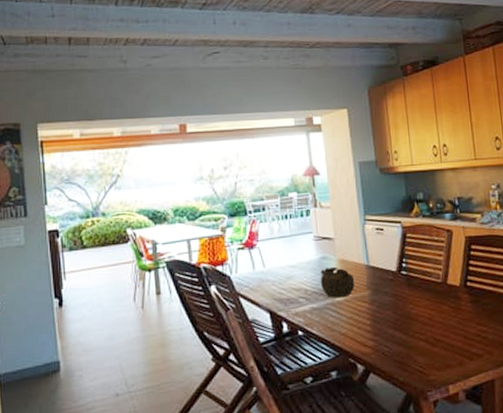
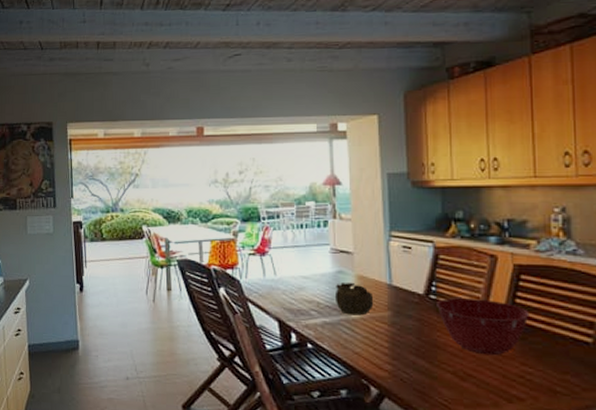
mixing bowl: none [407,270,481,321] -> present [437,298,530,356]

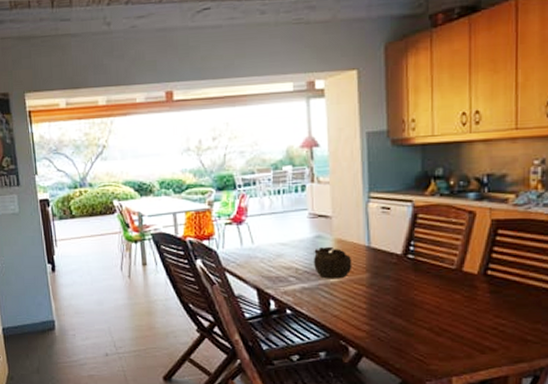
mixing bowl: present [437,298,530,356] -> none [414,256,505,310]

